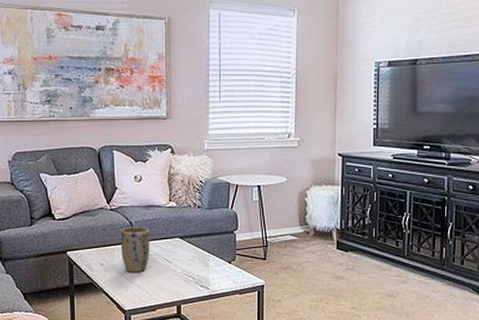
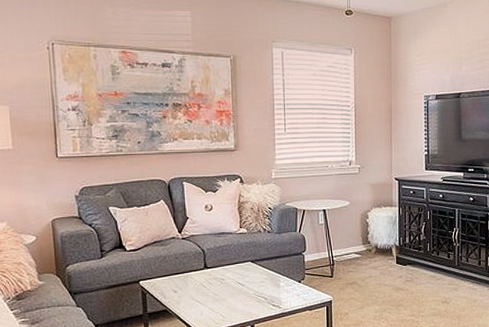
plant pot: present [121,227,150,273] -> none [194,253,222,298]

